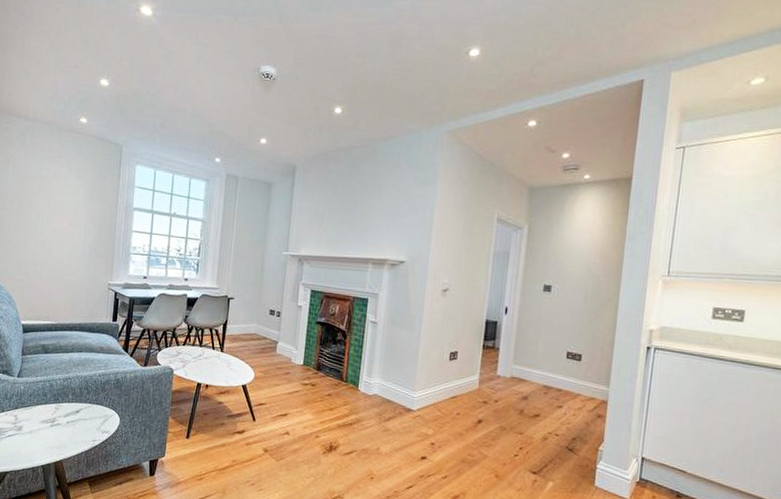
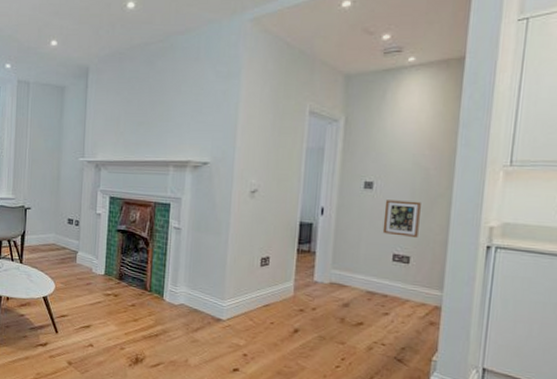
picture frame: none [558,302,592,337] -> present [382,200,421,237]

